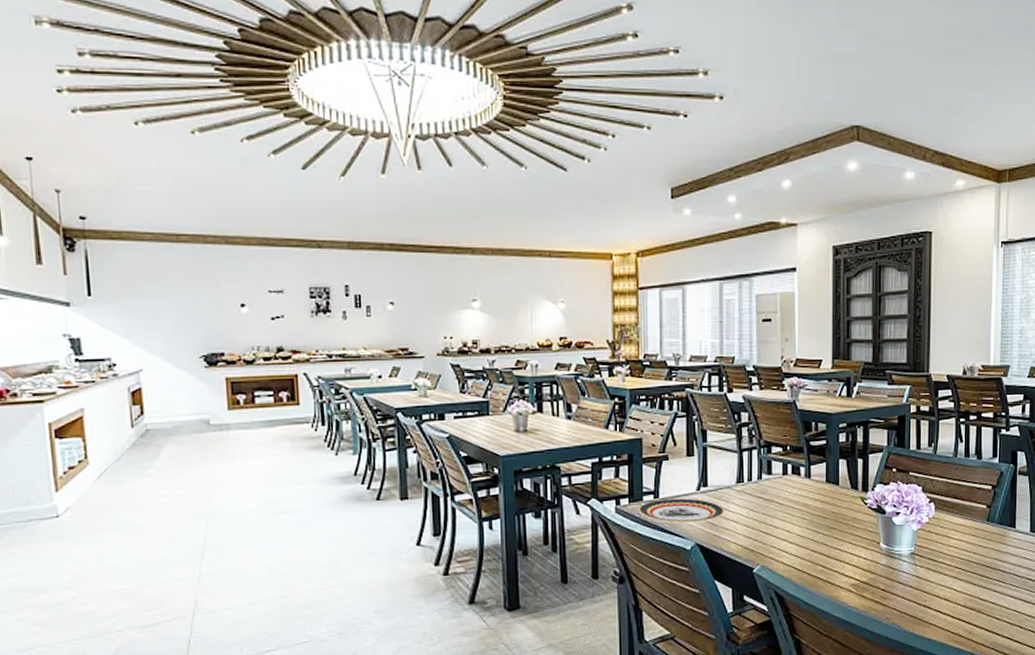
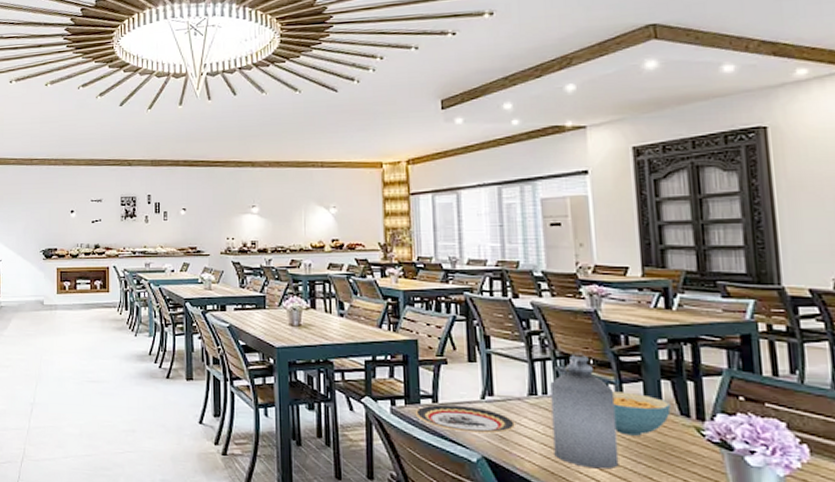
bottle: none [755,440,804,542] -> present [550,352,619,469]
cereal bowl: none [803,472,845,510] -> present [612,391,671,436]

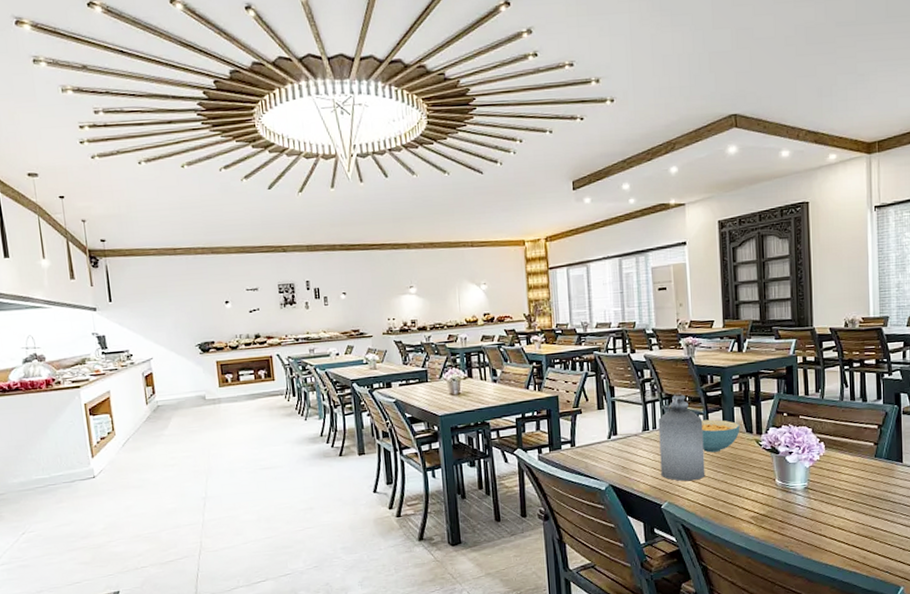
plate: present [415,404,517,434] -> none [557,446,634,468]

